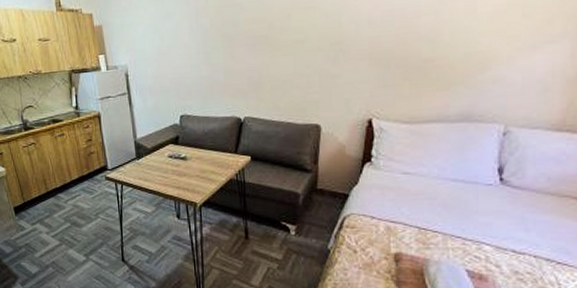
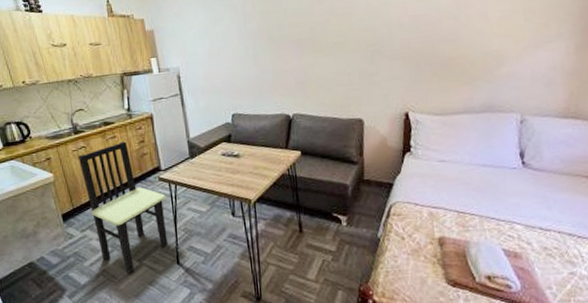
dining chair: none [28,139,114,269] -> present [78,141,168,275]

